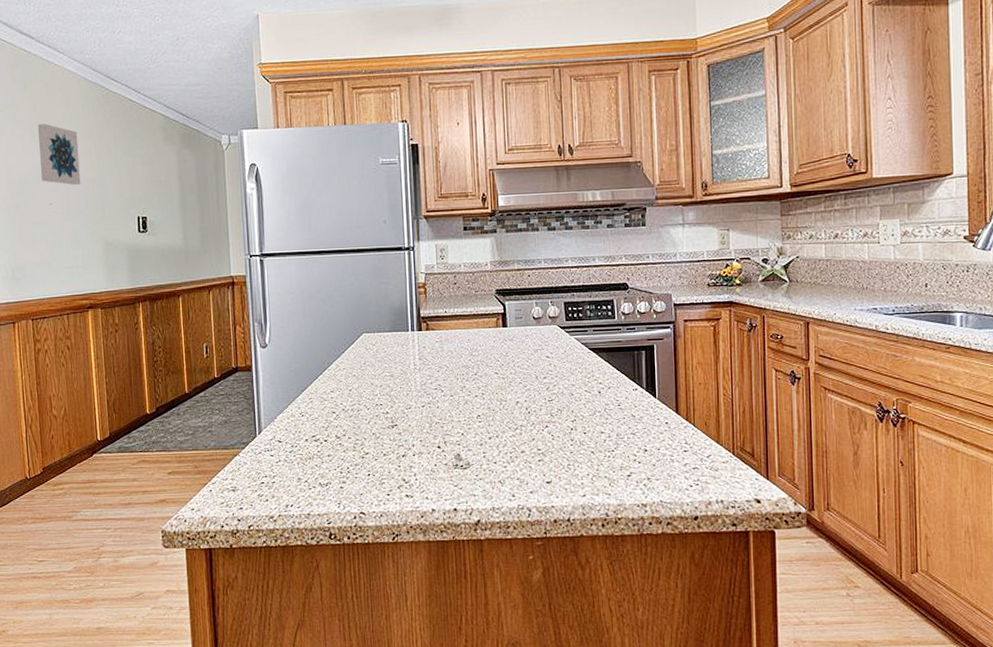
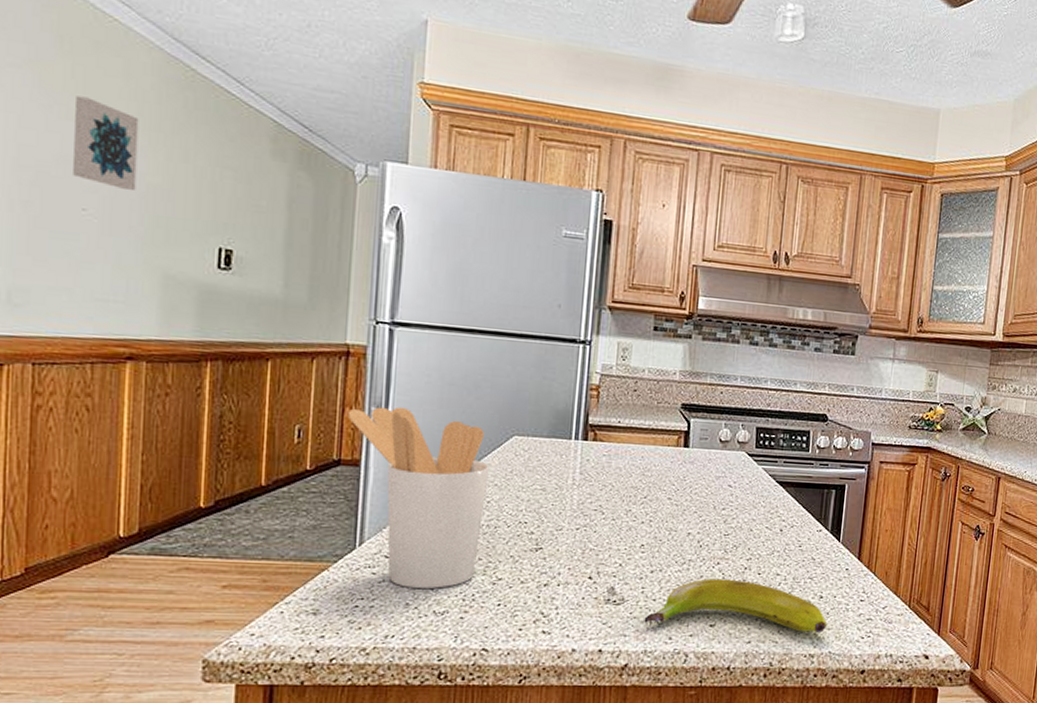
utensil holder: none [238,320,348,465] -> present [347,406,490,589]
banana: none [489,440,656,485] -> present [644,578,828,634]

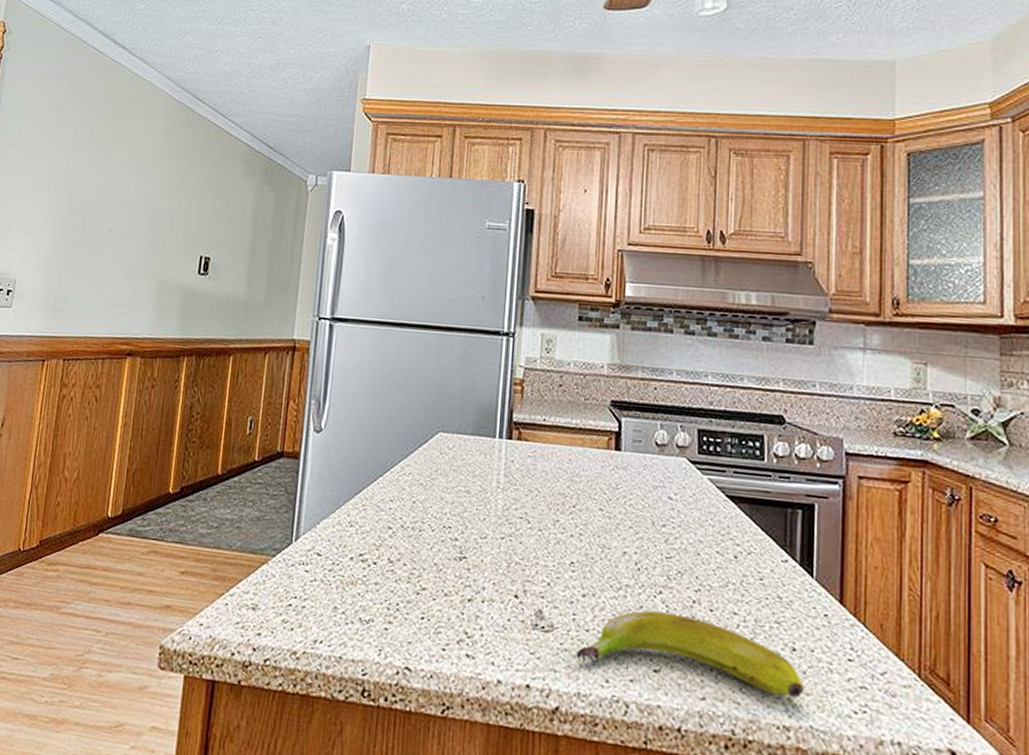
wall art: present [73,96,139,190] -> none [105,141,153,212]
utensil holder: present [347,406,490,589] -> none [291,400,416,594]

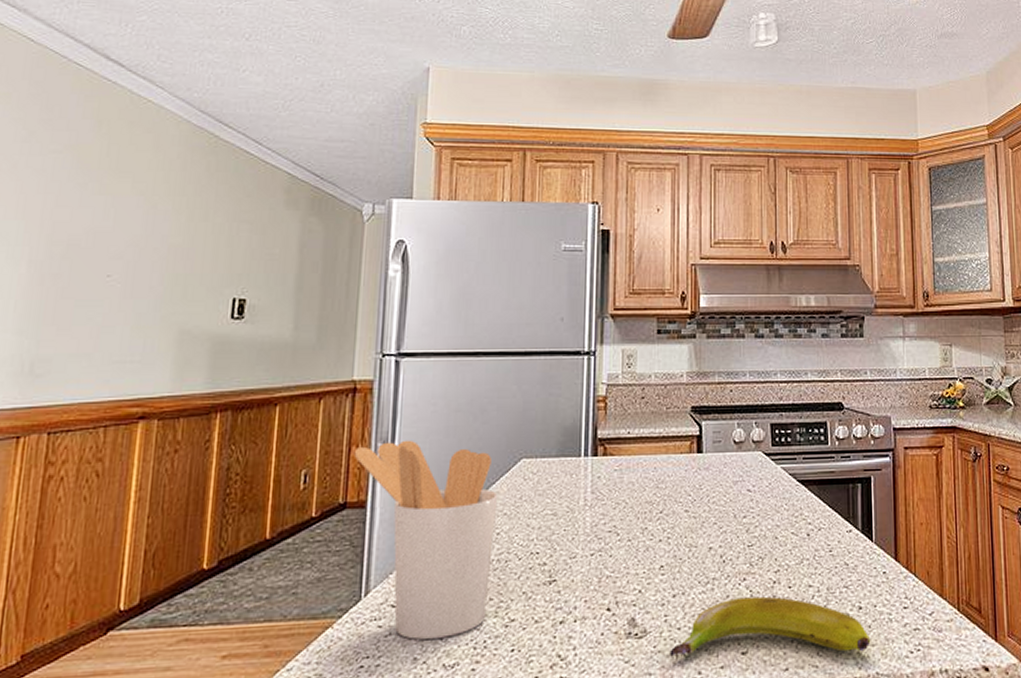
utensil holder: none [291,400,416,594] -> present [353,440,498,640]

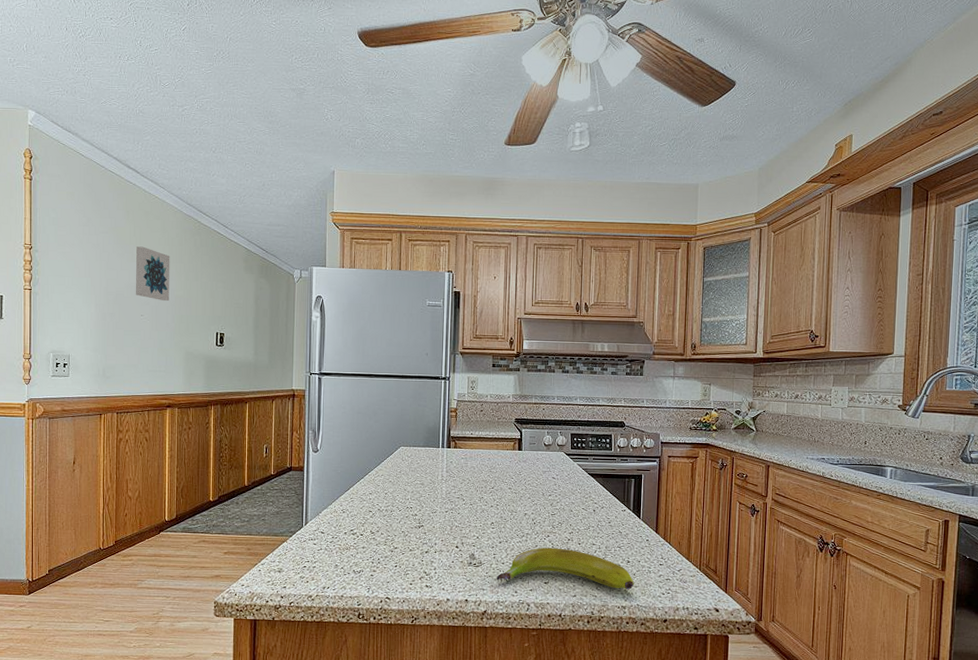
wall art: none [101,172,165,252] -> present [136,246,170,301]
utensil holder: present [353,440,498,640] -> none [295,430,386,555]

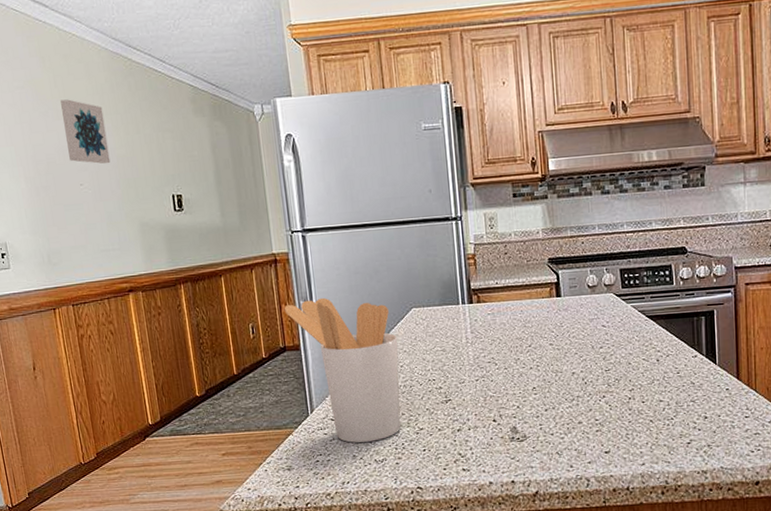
utensil holder: none [295,430,386,555] -> present [284,297,401,443]
banana: present [496,547,635,590] -> none [546,409,716,456]

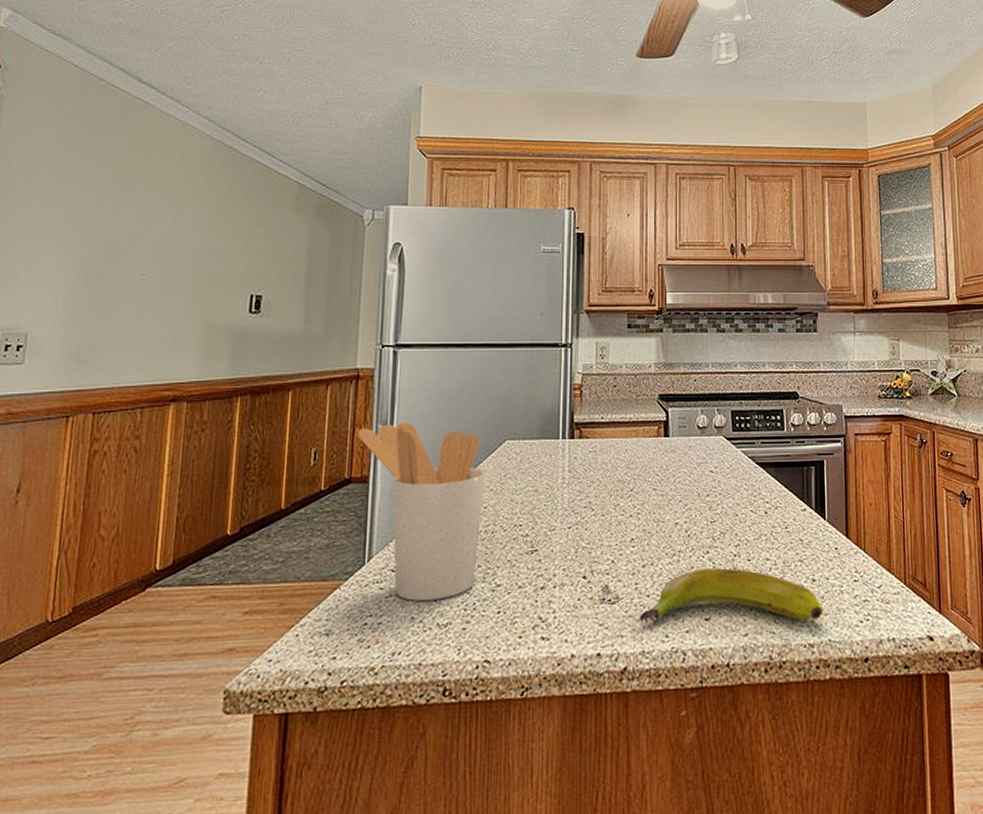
wall art: present [60,99,111,164] -> none [136,182,191,254]
banana: none [546,409,716,456] -> present [640,568,824,623]

